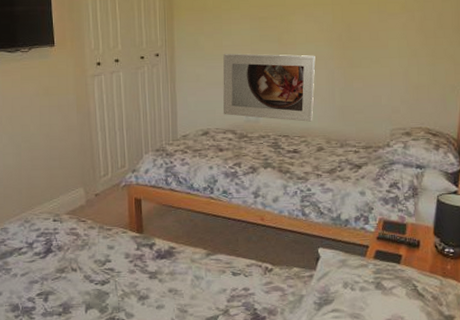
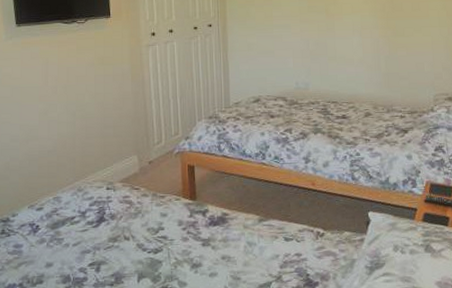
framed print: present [223,53,316,122] -> none [273,24,361,89]

